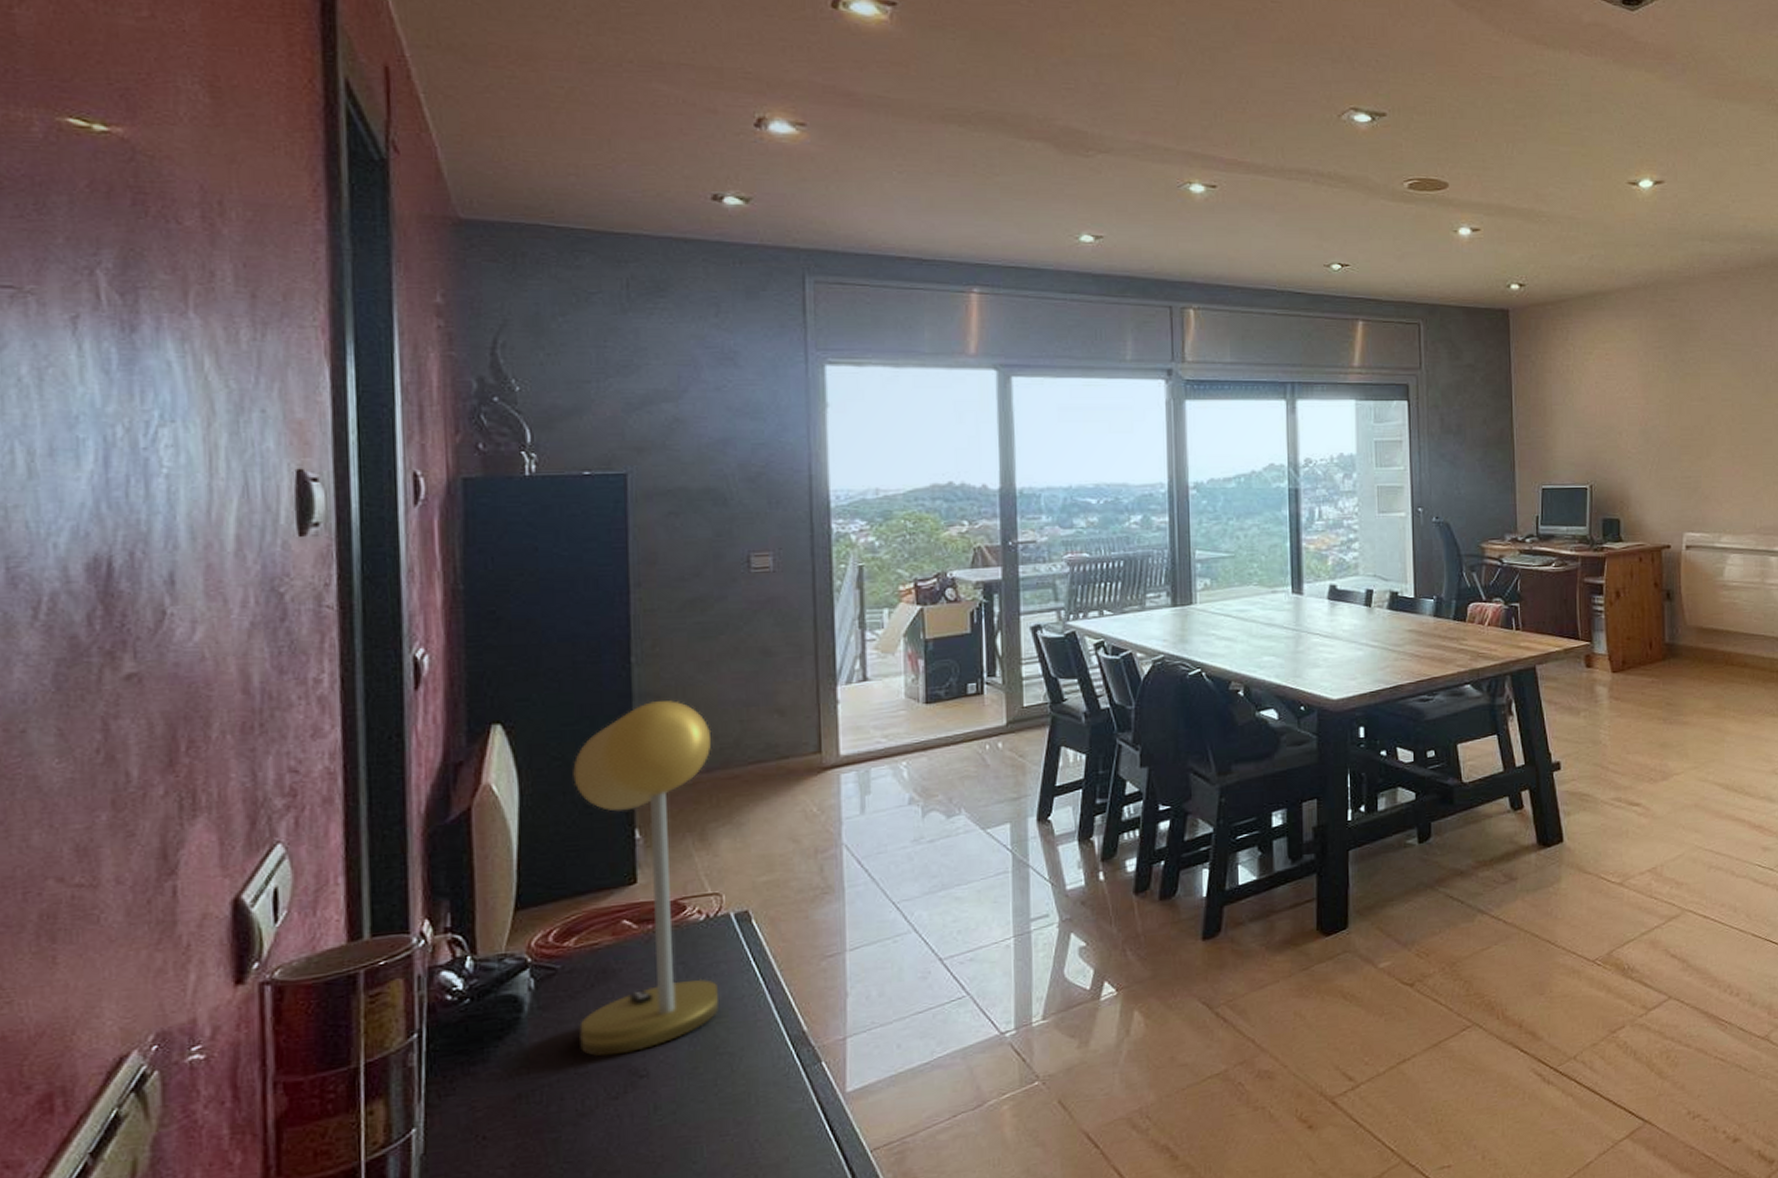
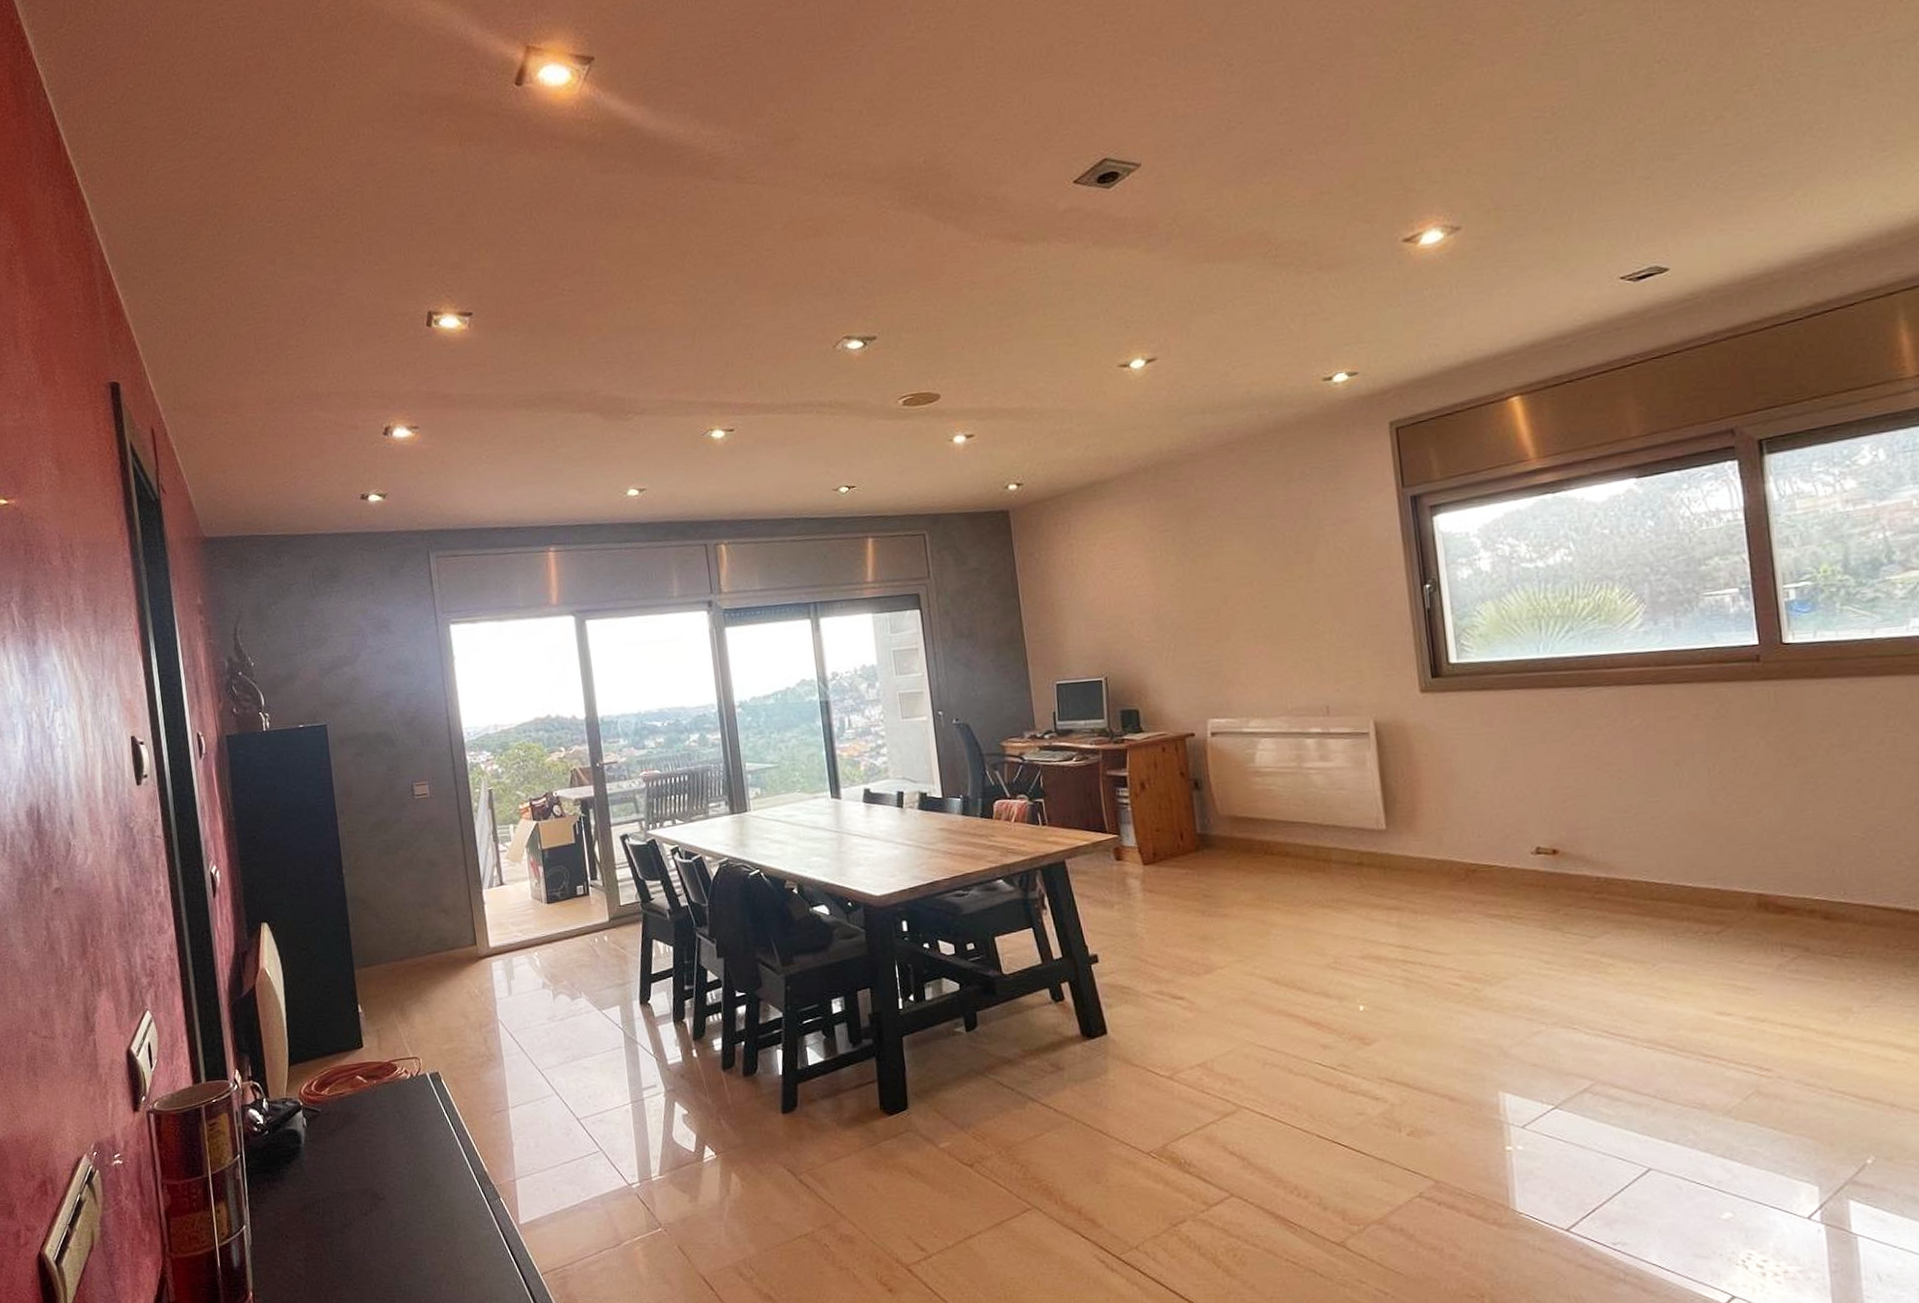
desk lamp: present [573,700,718,1057] -> none [314,903,426,1181]

